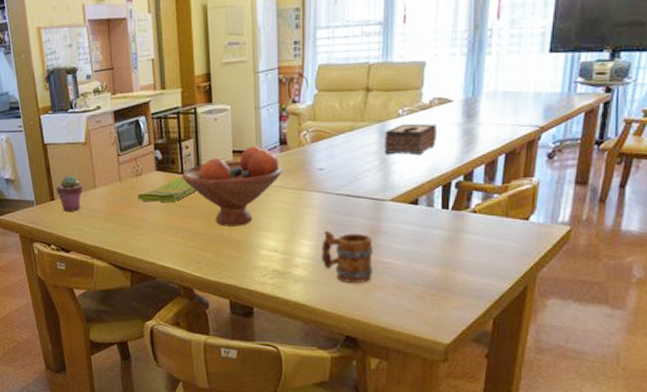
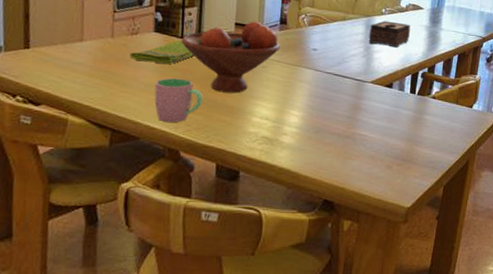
potted succulent: present [56,175,83,211] -> none [33,24,67,63]
cup: none [163,215,209,260] -> present [154,78,203,122]
mug: present [321,230,374,284] -> none [308,103,354,153]

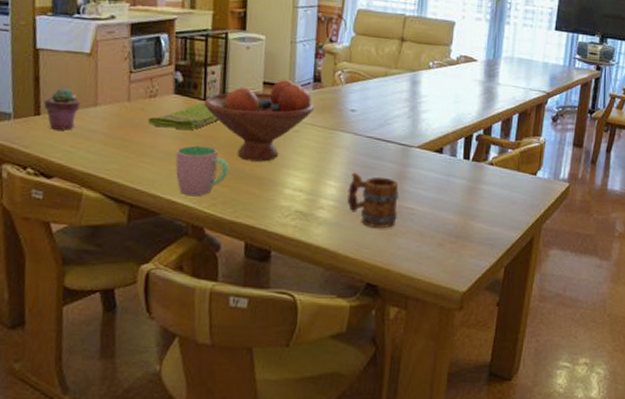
potted succulent: none [33,24,67,63] -> present [43,88,80,130]
mug: none [308,103,354,153] -> present [347,172,400,229]
tissue box: present [368,20,410,48] -> none [414,75,462,107]

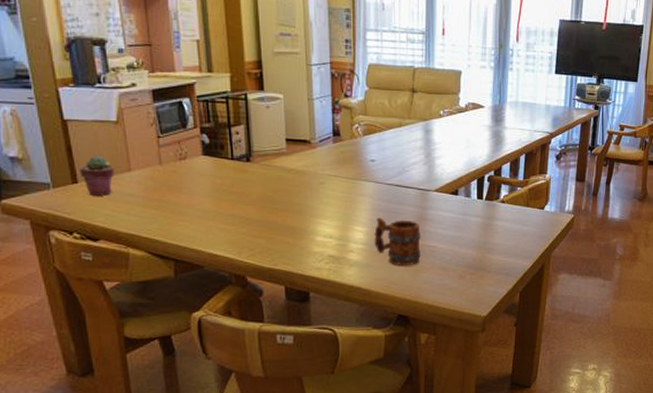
dish towel: present [148,103,218,131] -> none [181,162,247,189]
cup: present [175,145,229,196] -> none [212,202,262,248]
fruit bowl: present [203,80,315,162] -> none [231,136,337,213]

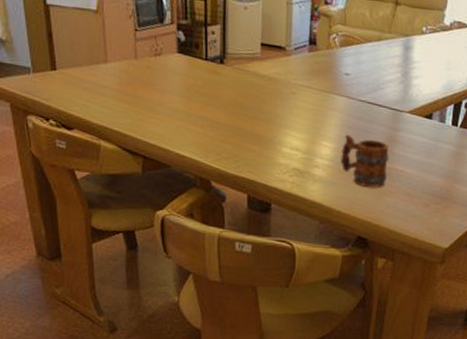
potted succulent: present [79,156,114,196] -> none [58,44,91,85]

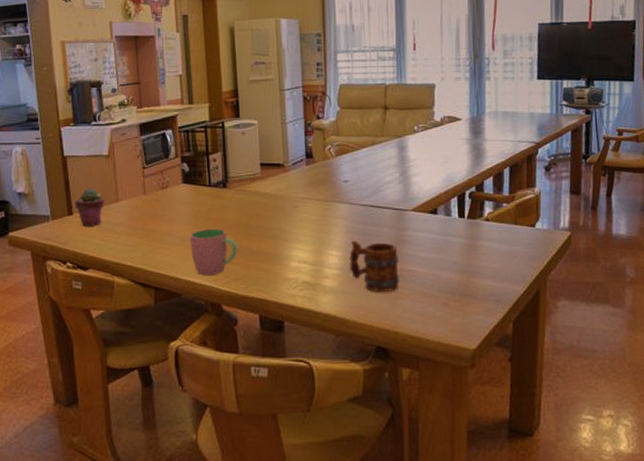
potted succulent: none [58,44,91,85] -> present [75,188,104,226]
cup: none [182,103,231,151] -> present [190,228,237,275]

